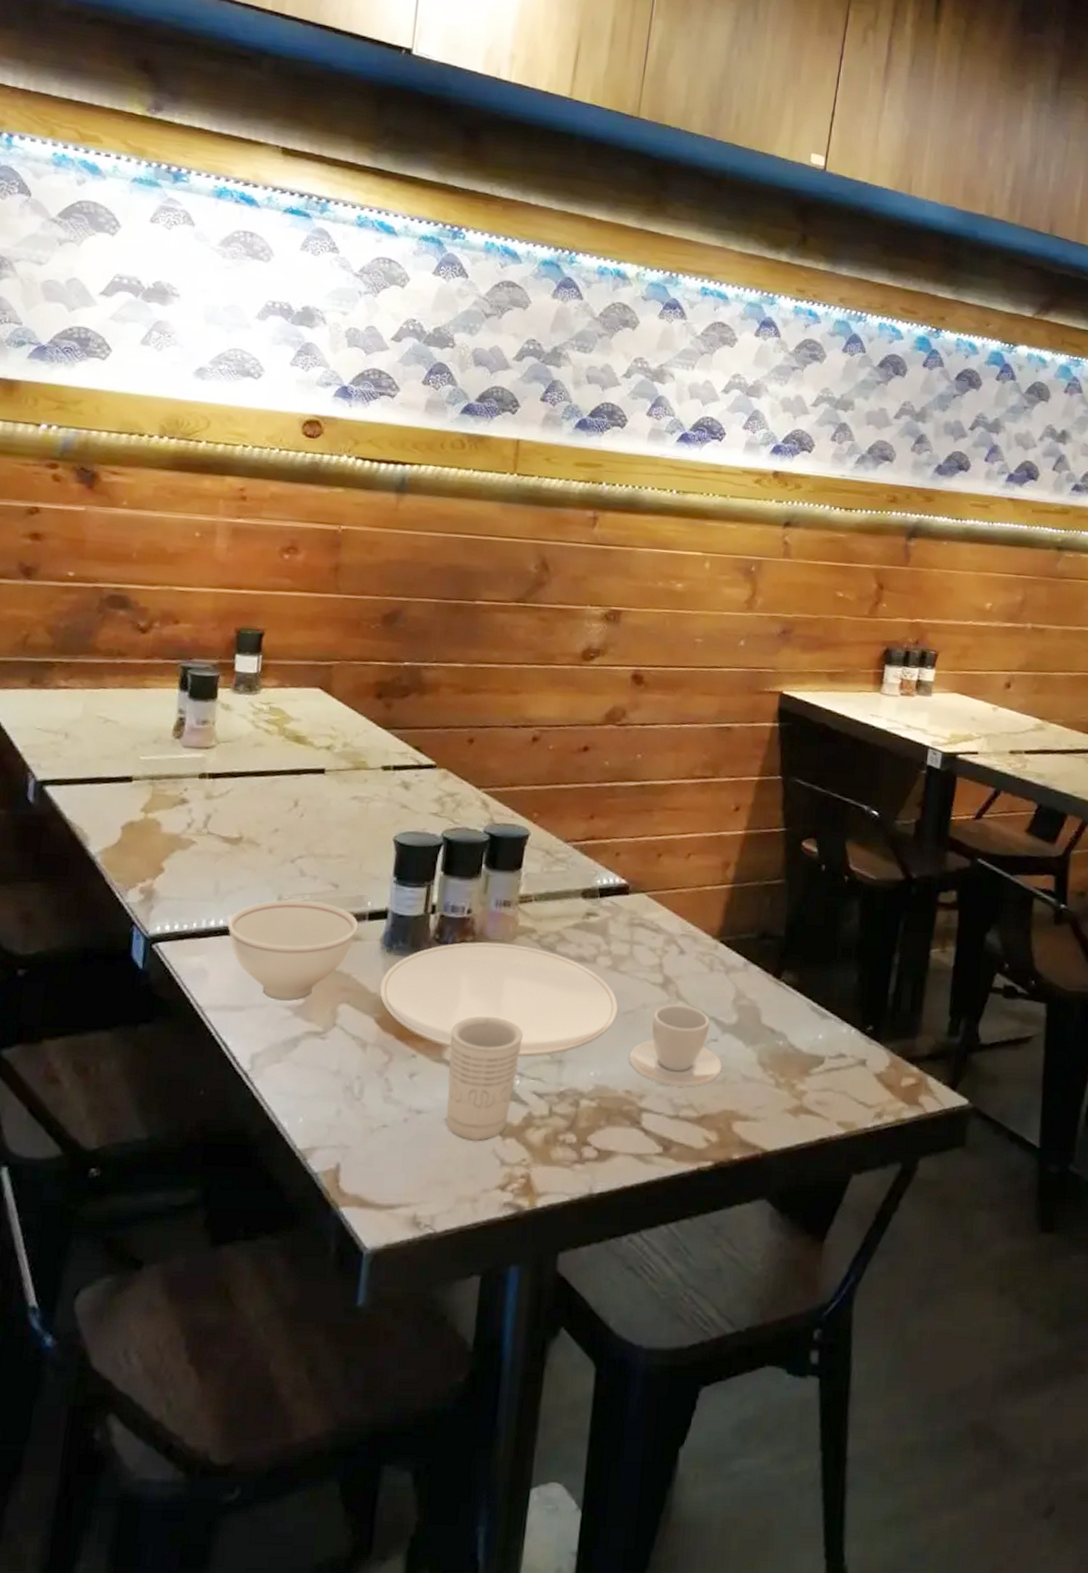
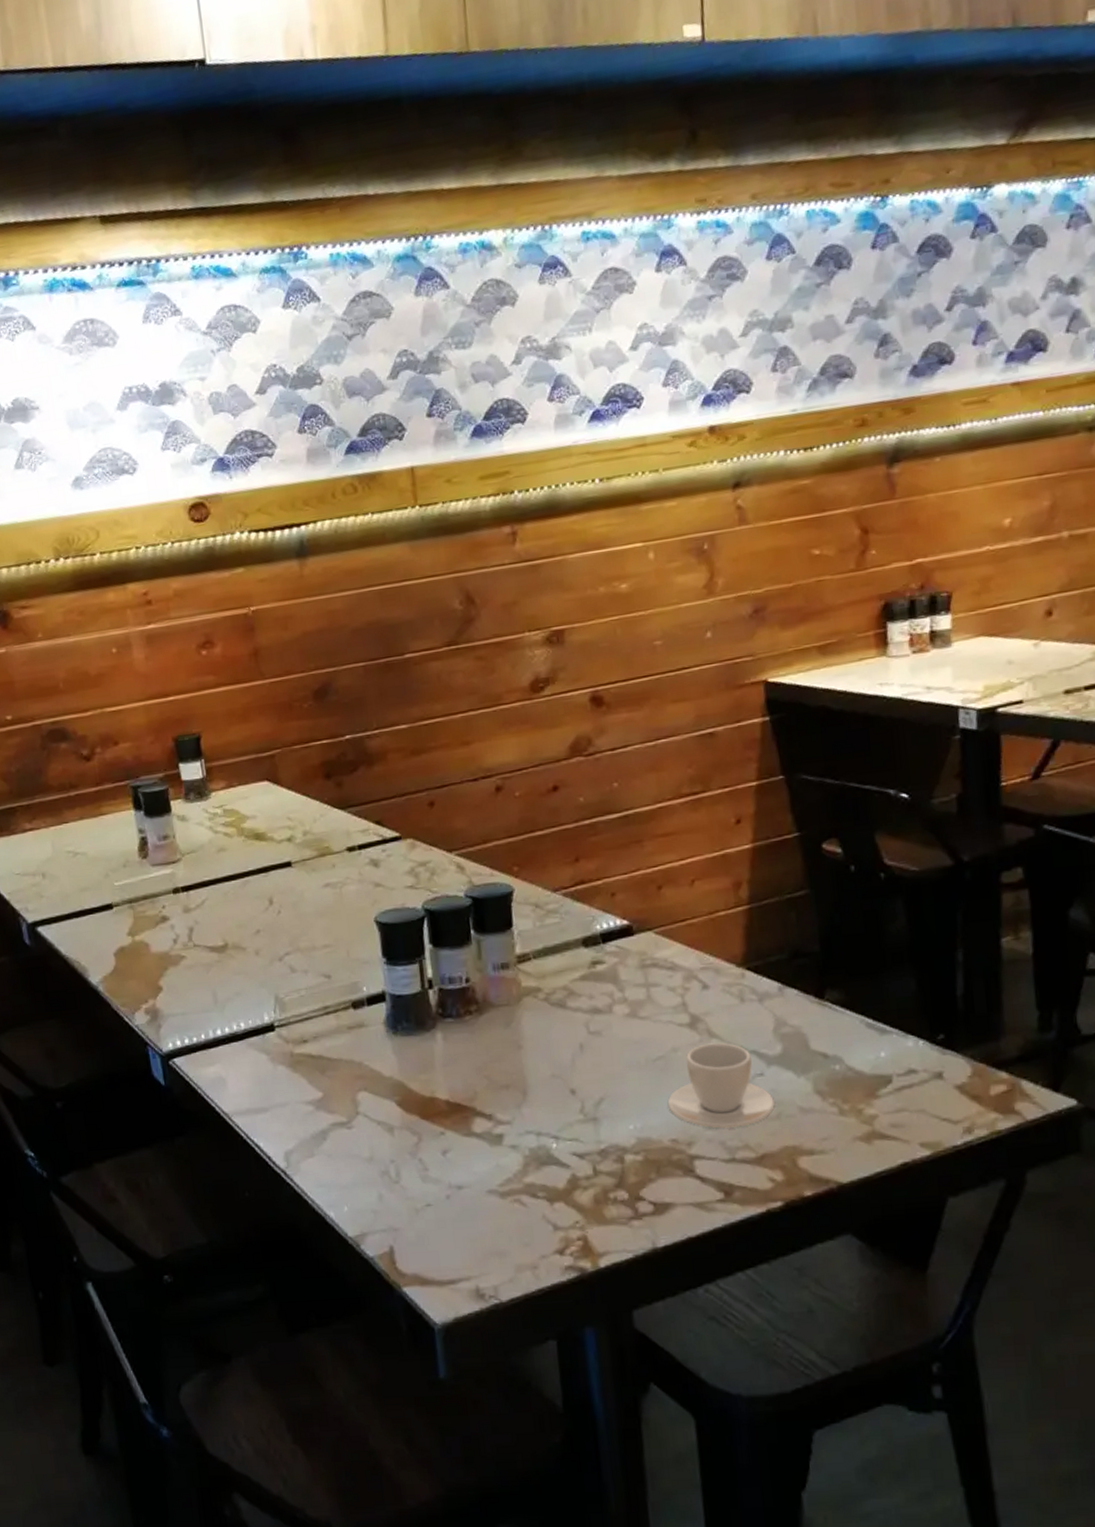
bowl: present [227,899,359,1001] -> none [233,995,360,1097]
plate: present [379,942,618,1057] -> none [393,1006,646,1121]
cup: present [446,1015,523,1141] -> none [474,1083,552,1209]

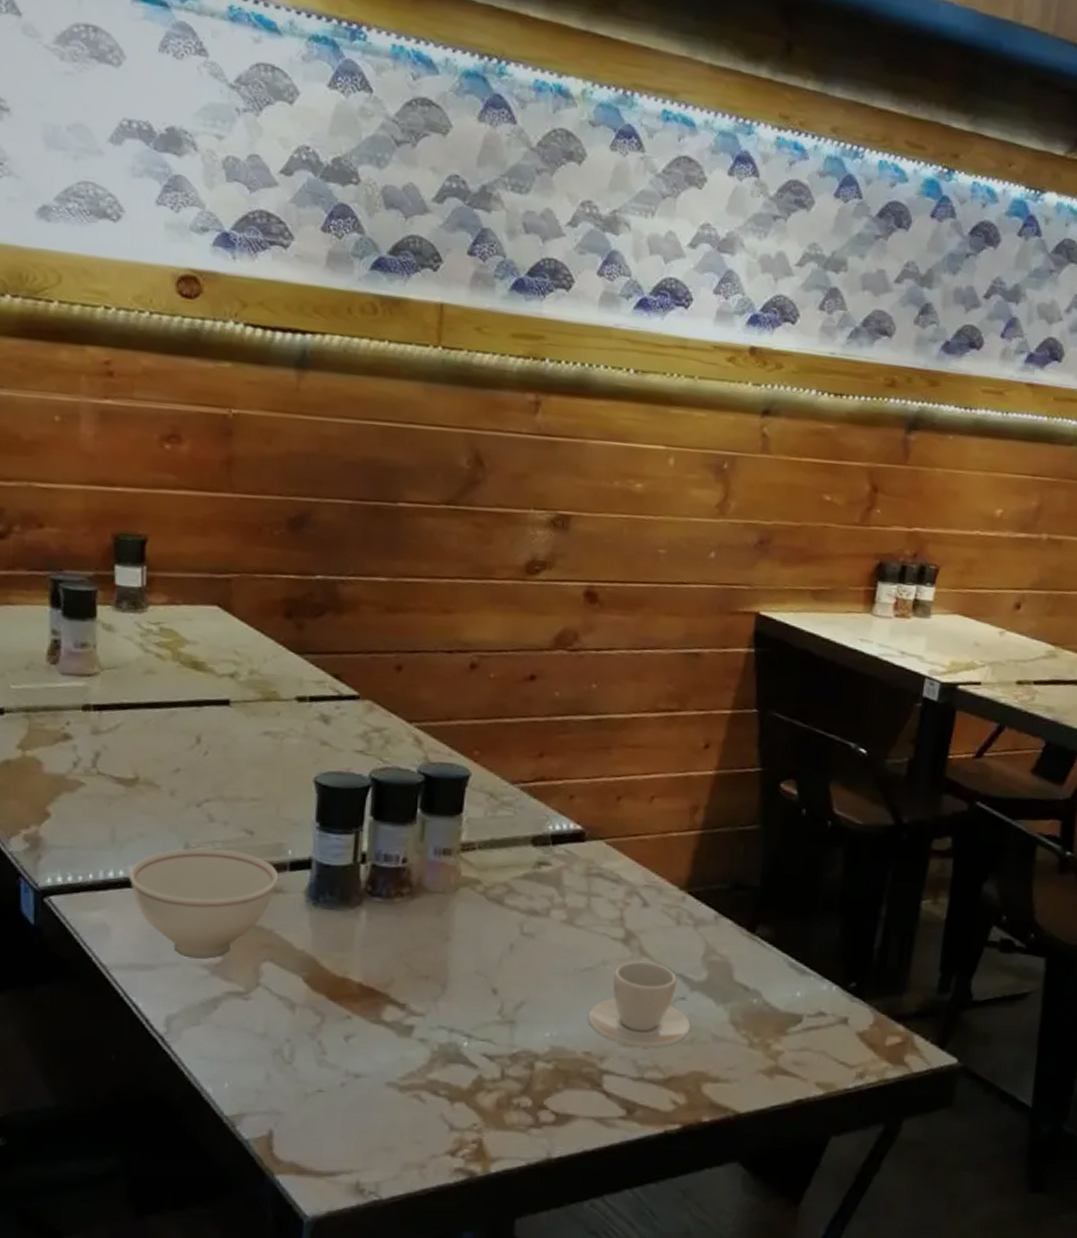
bowl: none [233,995,360,1097] -> present [128,847,279,959]

